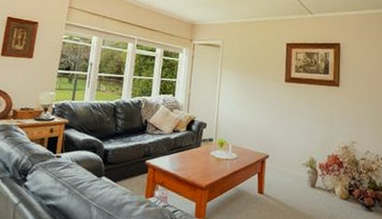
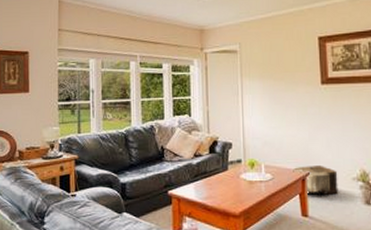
pouf: none [255,149,291,177] -> present [293,166,339,196]

